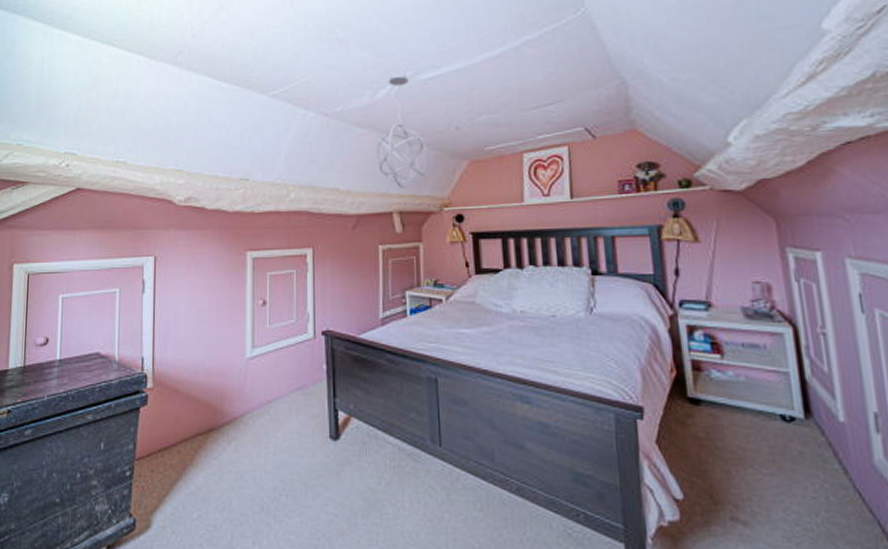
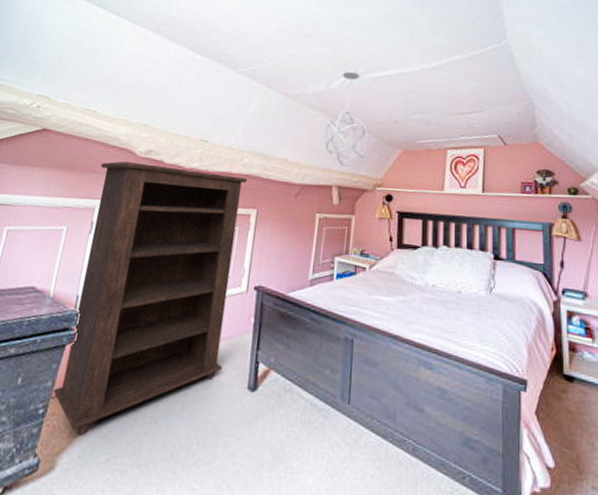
bookshelf: none [135,212,301,494] -> present [53,161,248,435]

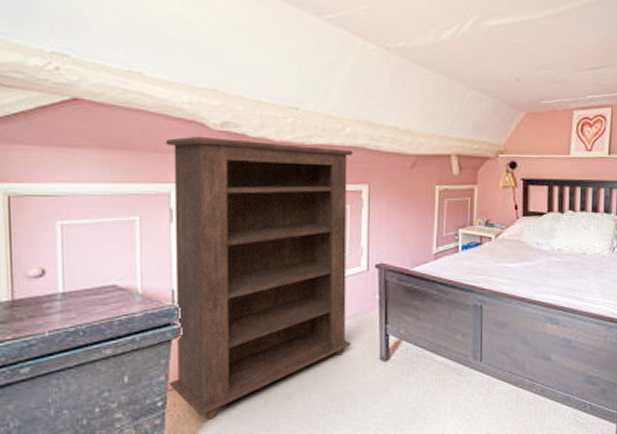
pendant light: present [324,69,370,167] -> none [437,15,490,133]

